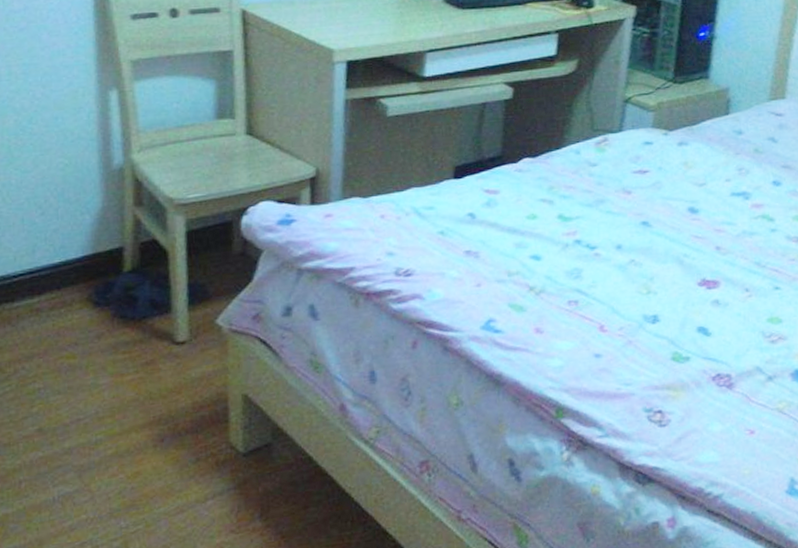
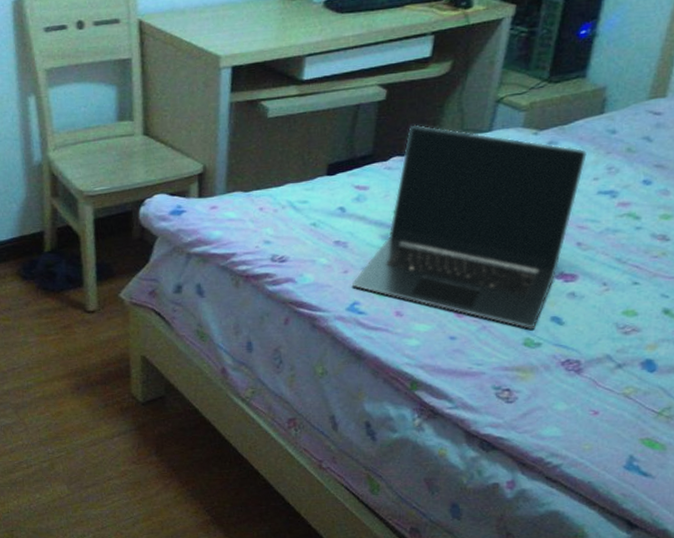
laptop: none [486,124,718,342] -> present [352,124,588,330]

